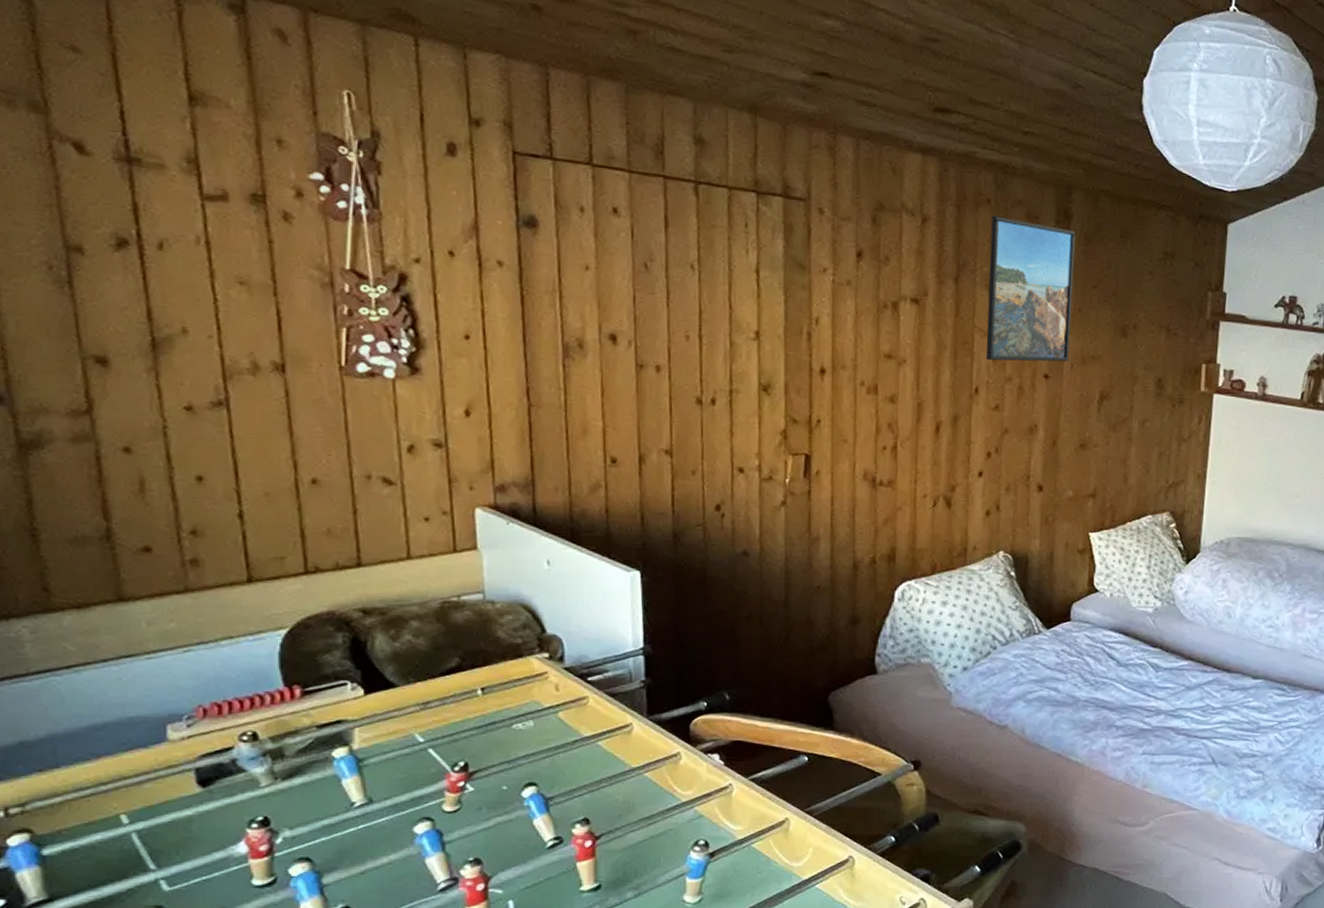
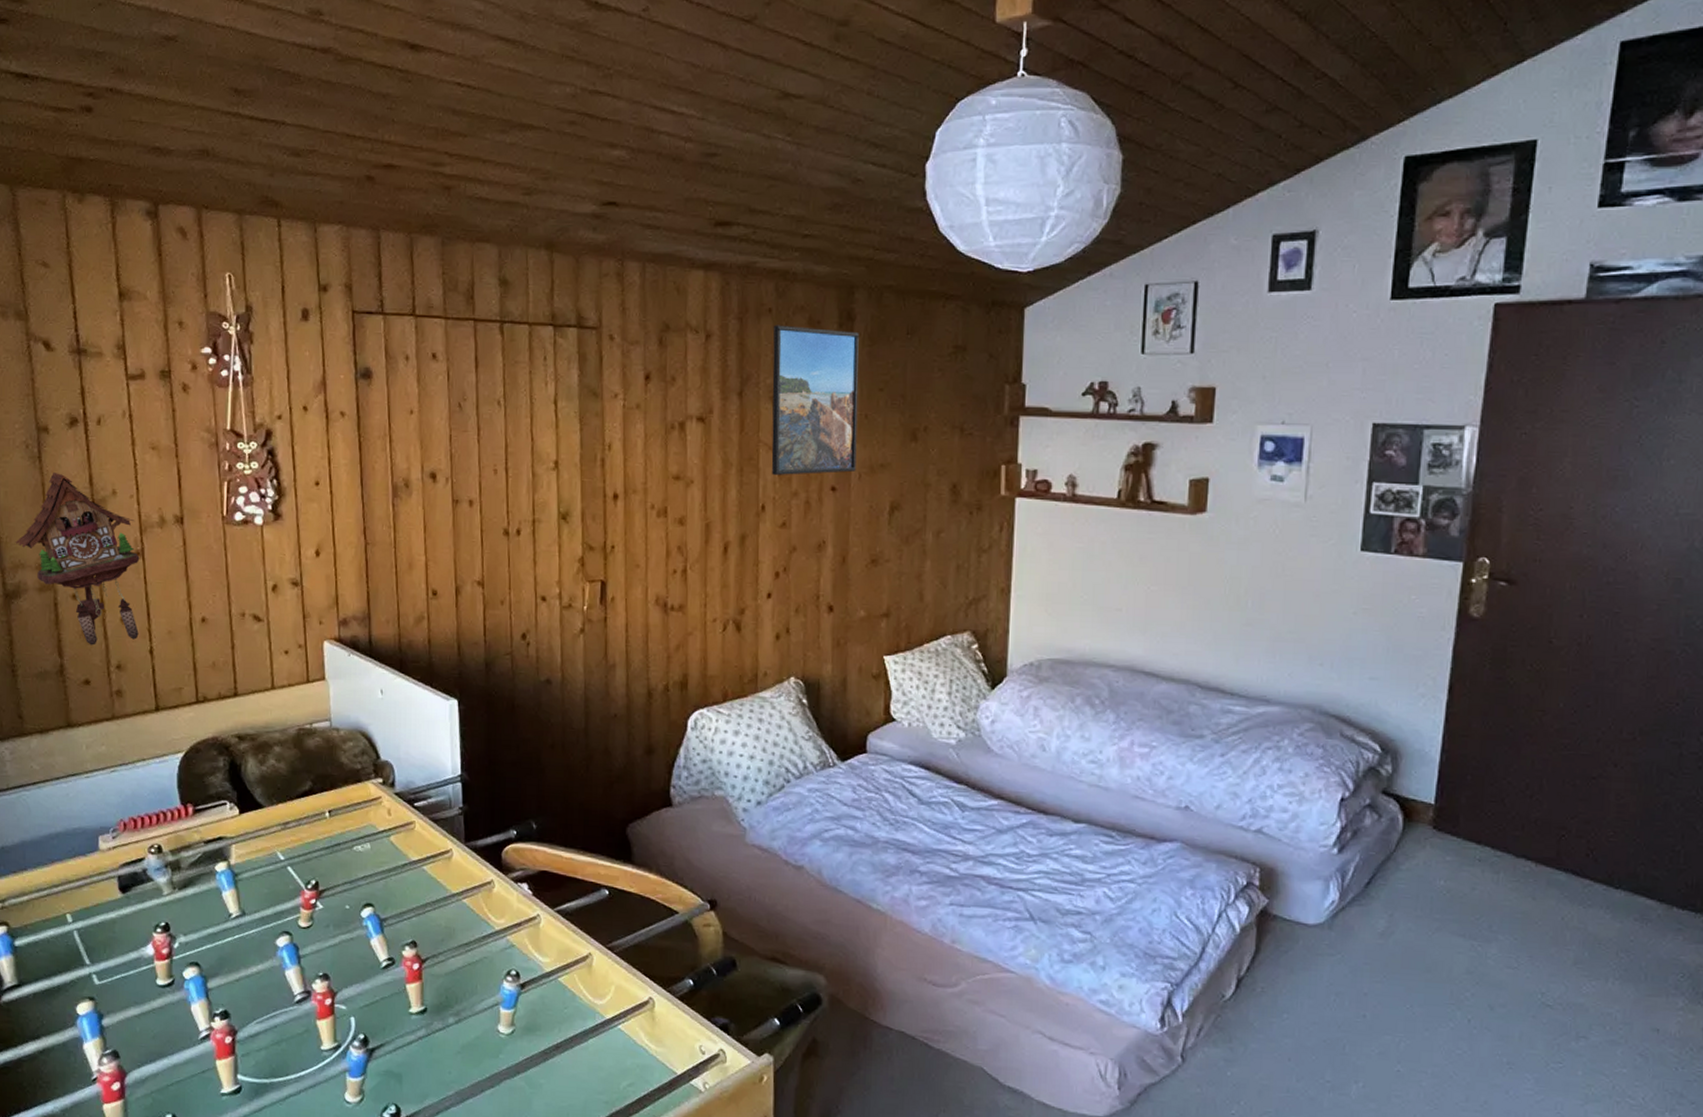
cuckoo clock: none [33,302,223,507] -> present [15,473,140,646]

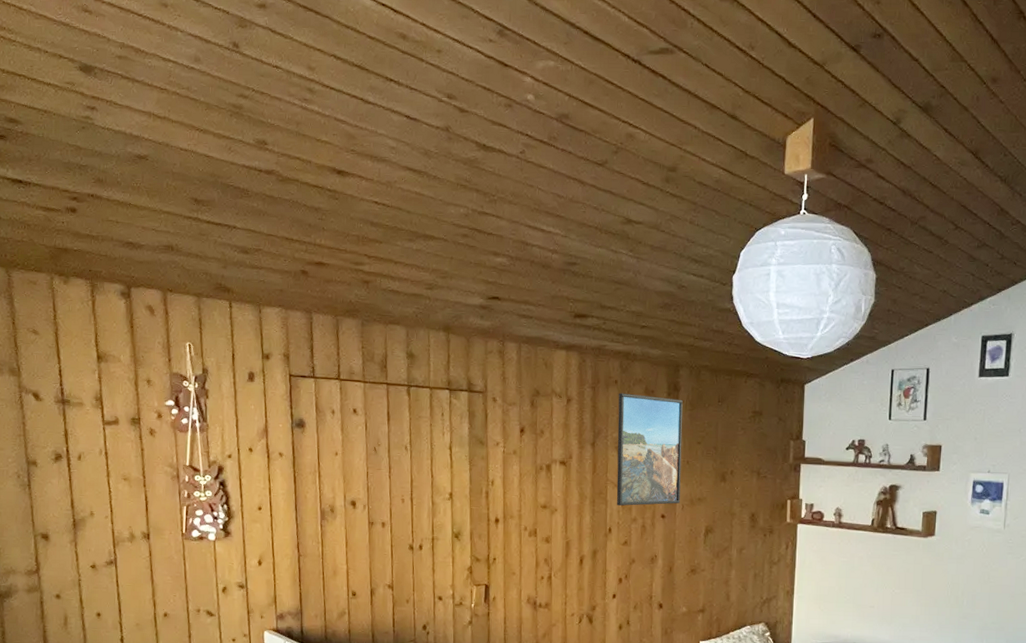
cuckoo clock: present [15,473,140,646] -> none [7,498,113,635]

